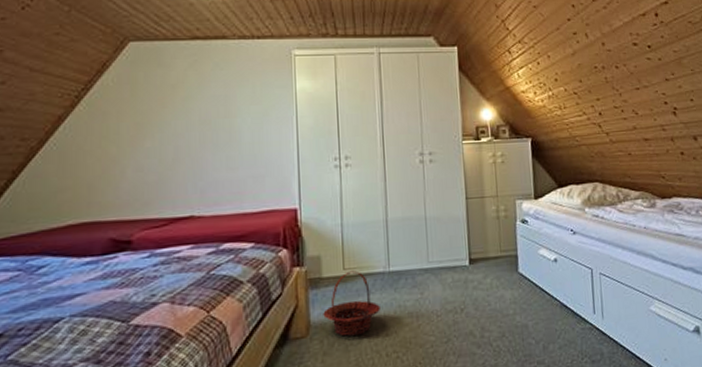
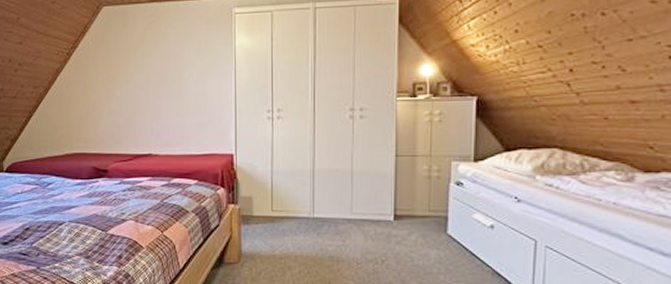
basket: present [323,270,380,337] -> none [253,213,303,268]

